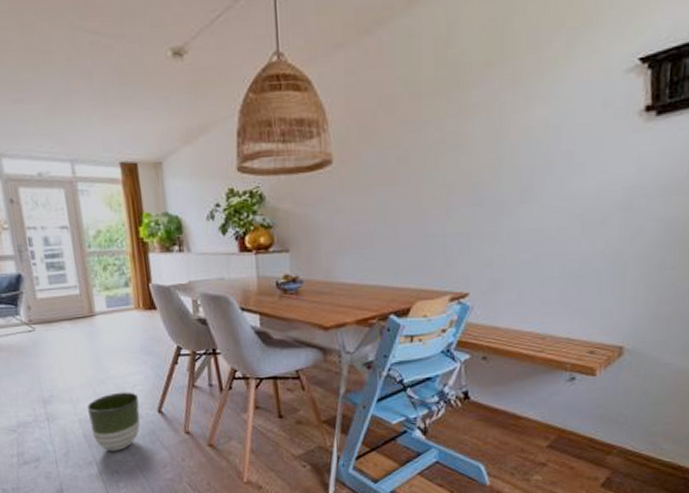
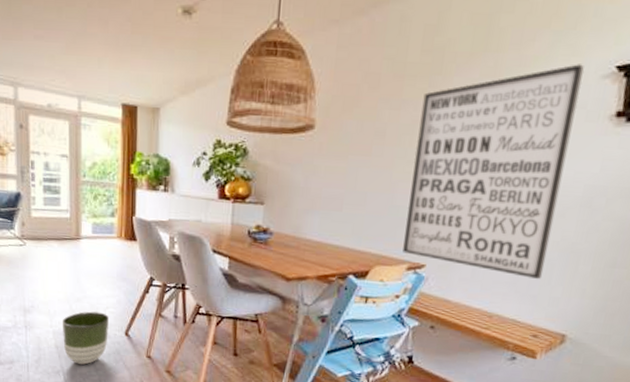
wall art: none [442,60,606,293] -> present [402,64,584,280]

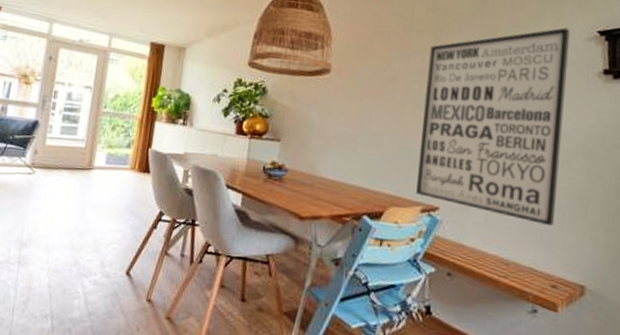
planter: present [62,311,109,365] -> none [57,247,111,308]

